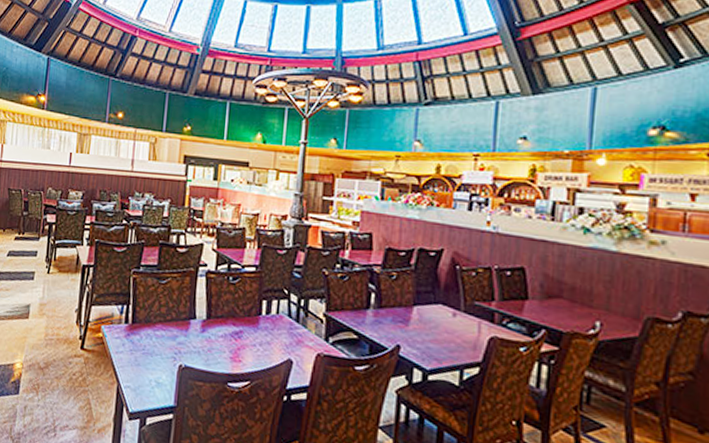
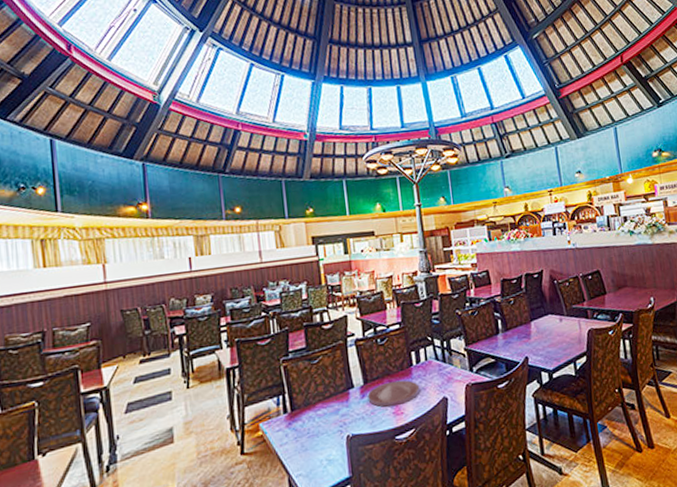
plate: none [207,324,263,352] -> present [367,380,419,407]

